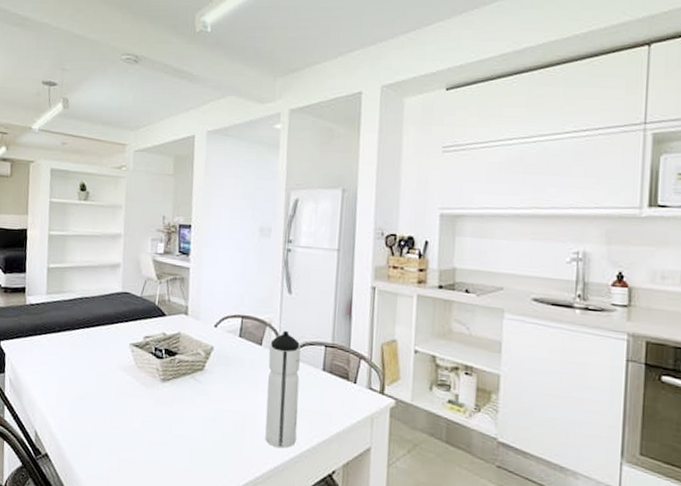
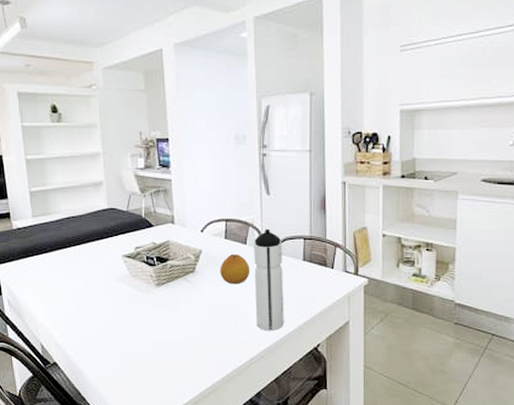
fruit: none [230,354,264,390] -> present [220,253,250,284]

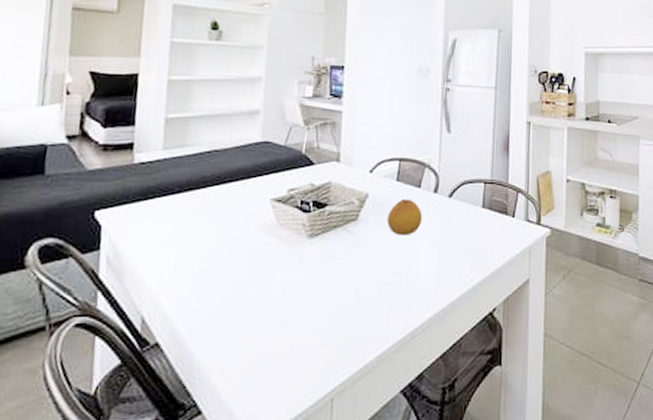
water bottle: present [254,229,284,331] -> none [424,170,460,293]

